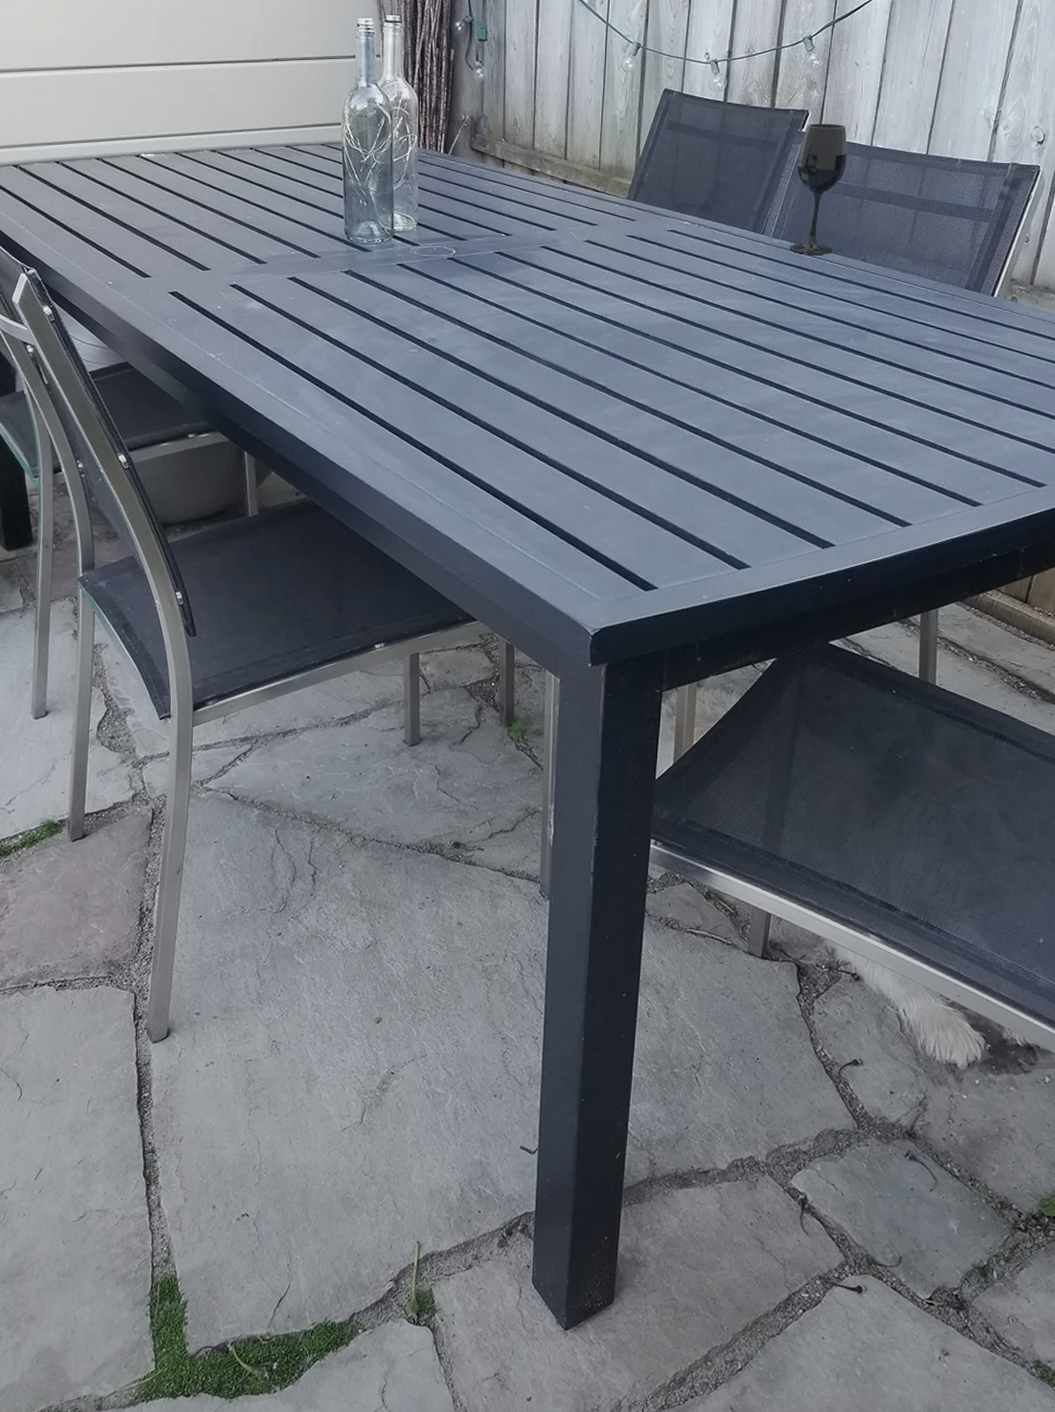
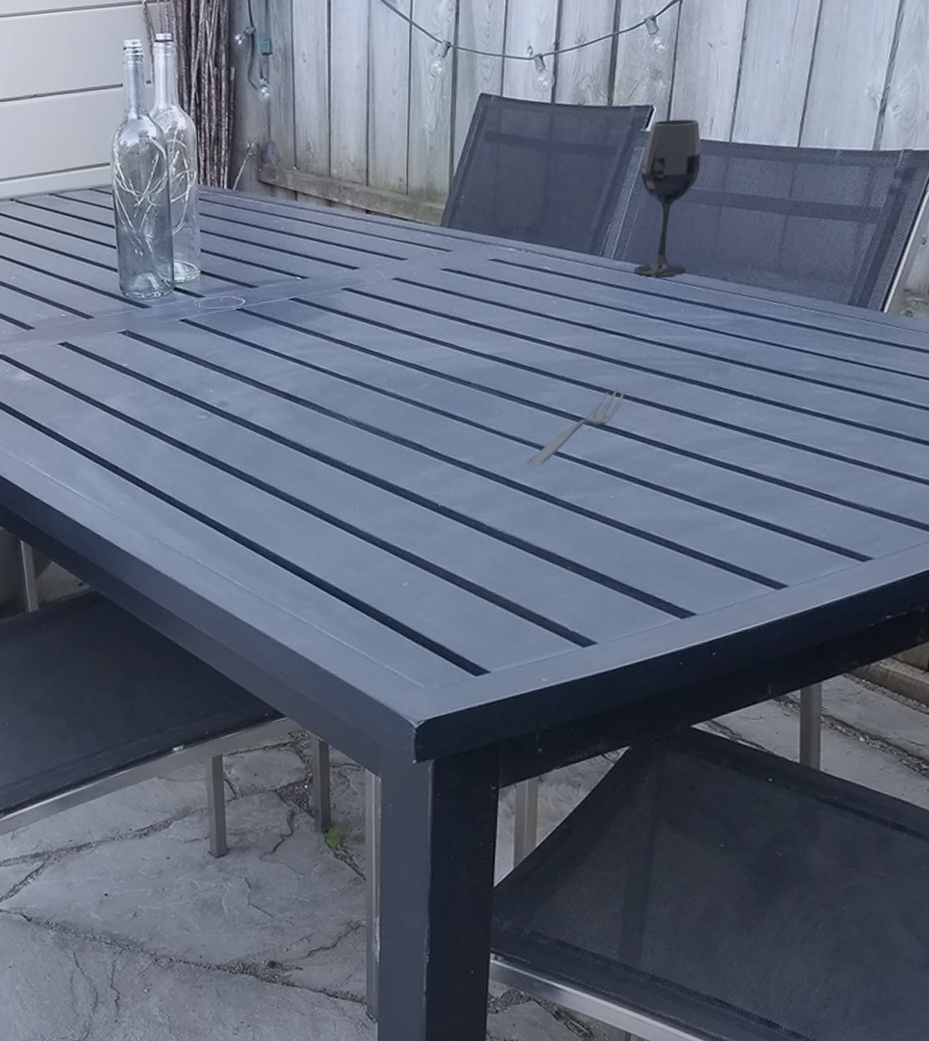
fork: none [695,348,779,409] -> present [527,389,624,465]

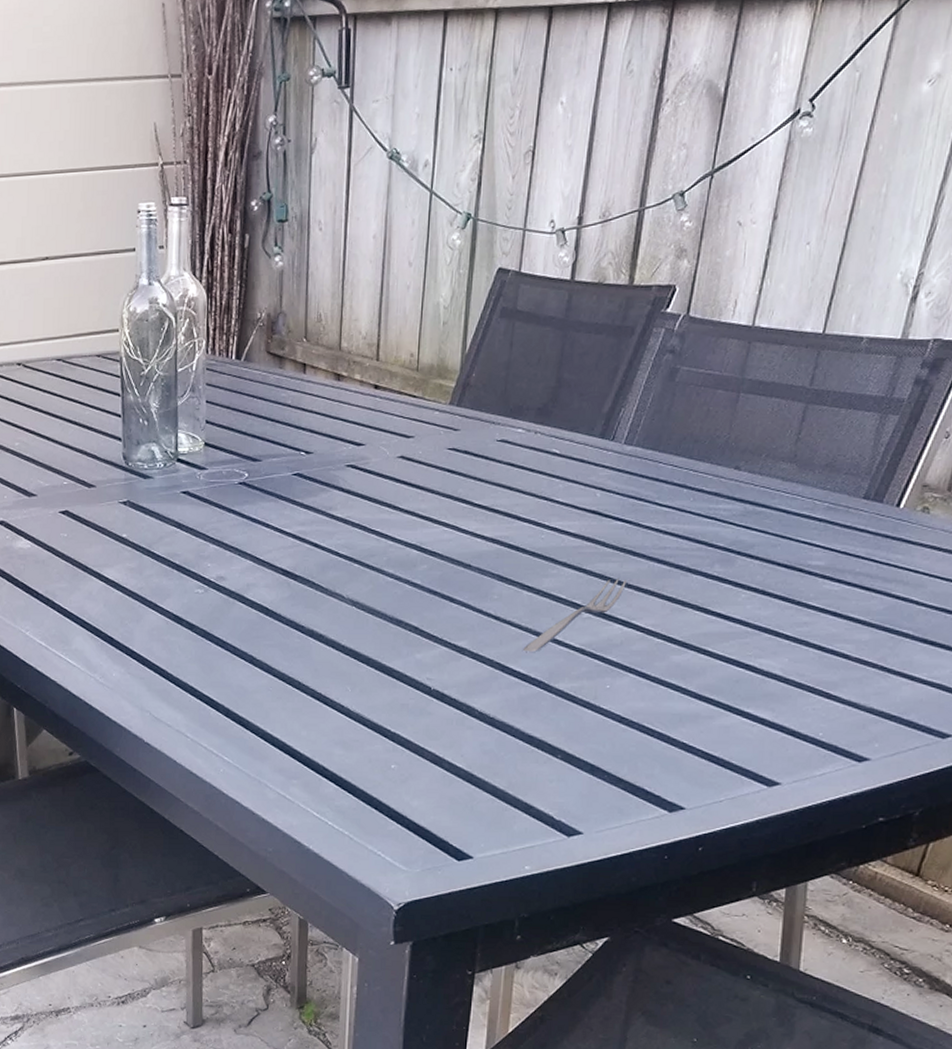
wine glass: present [634,119,700,277] -> none [645,300,723,463]

